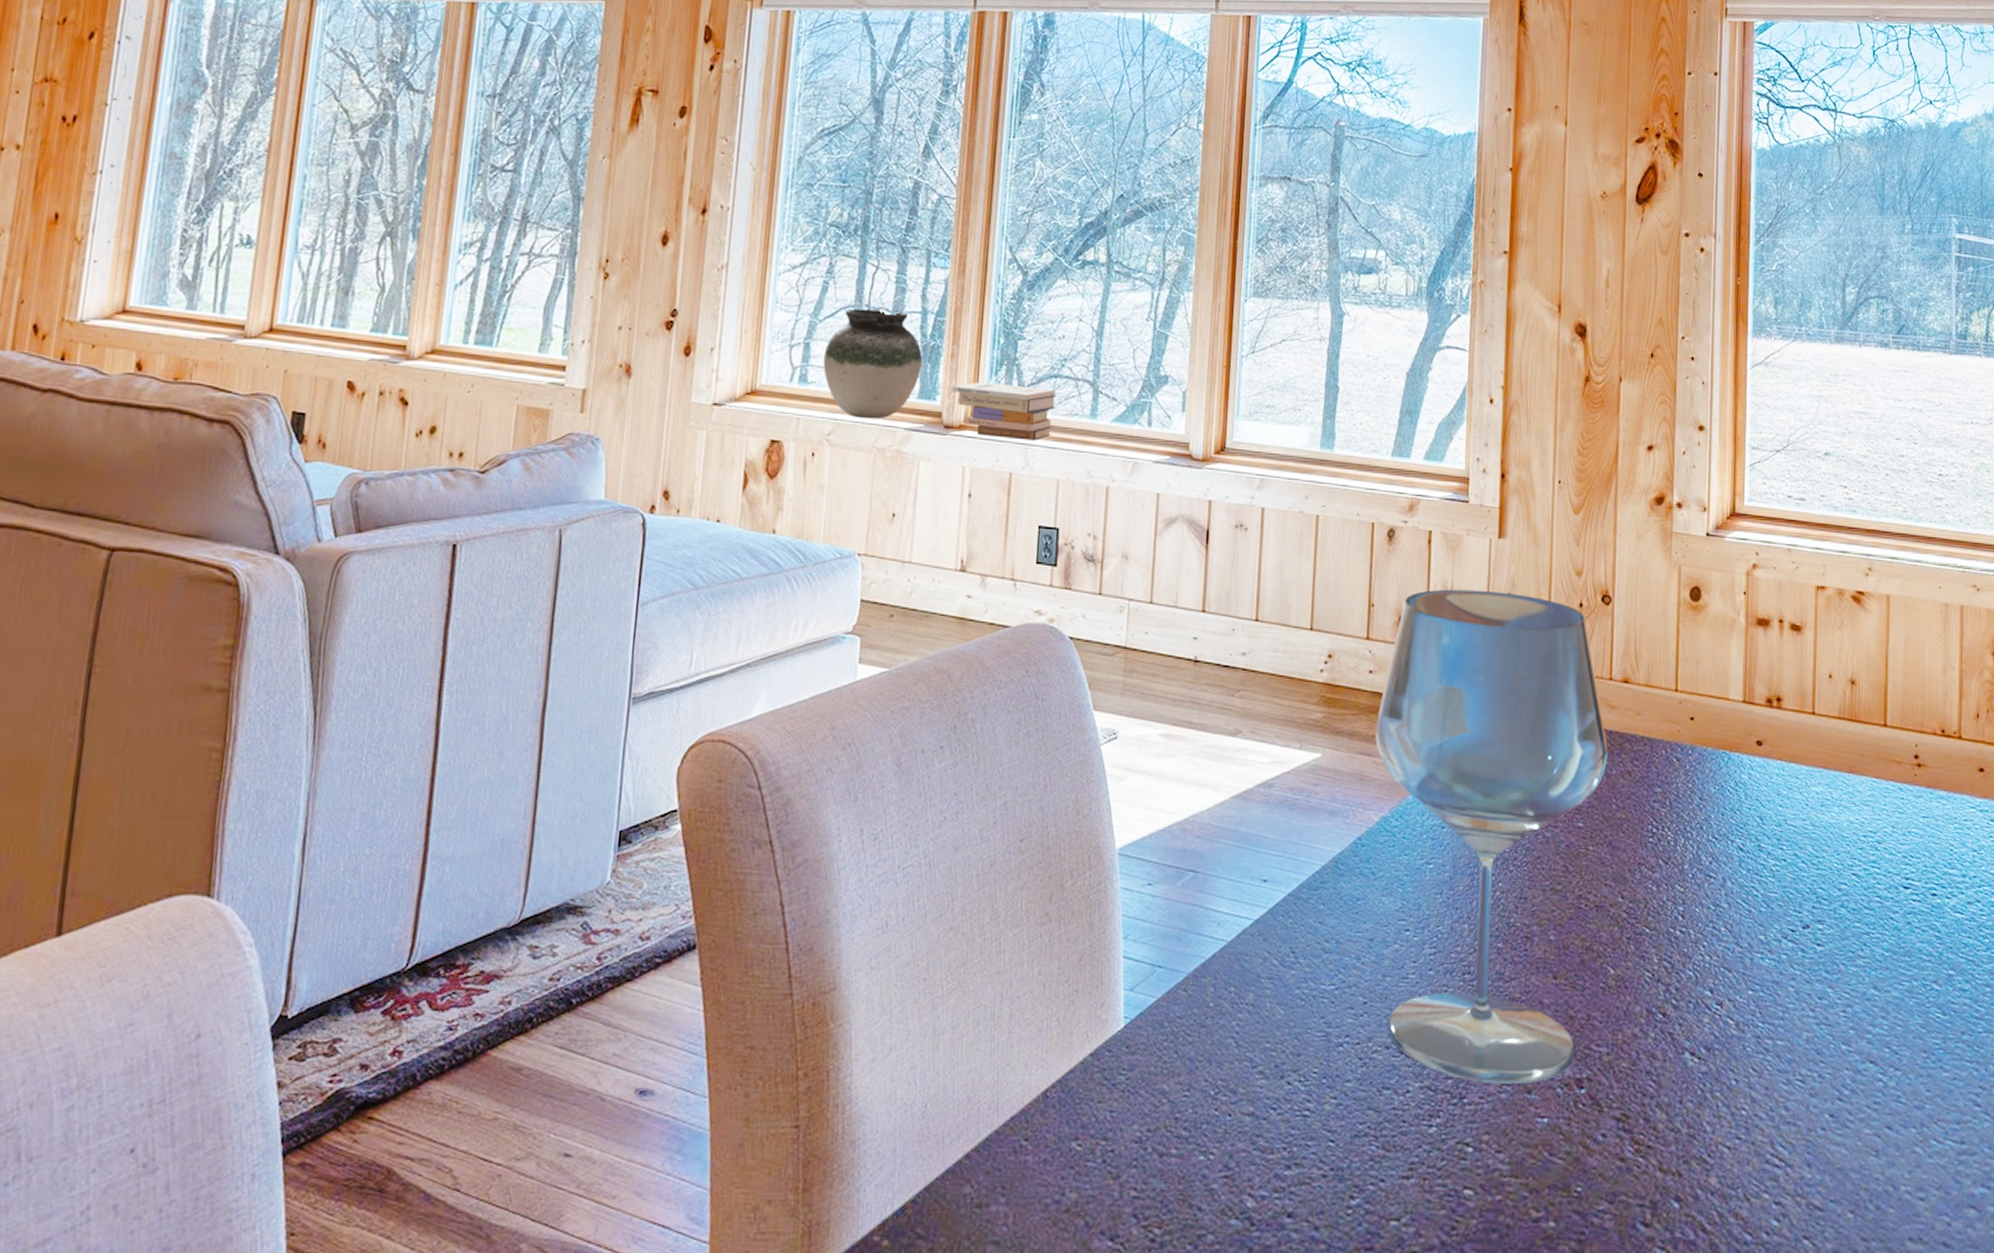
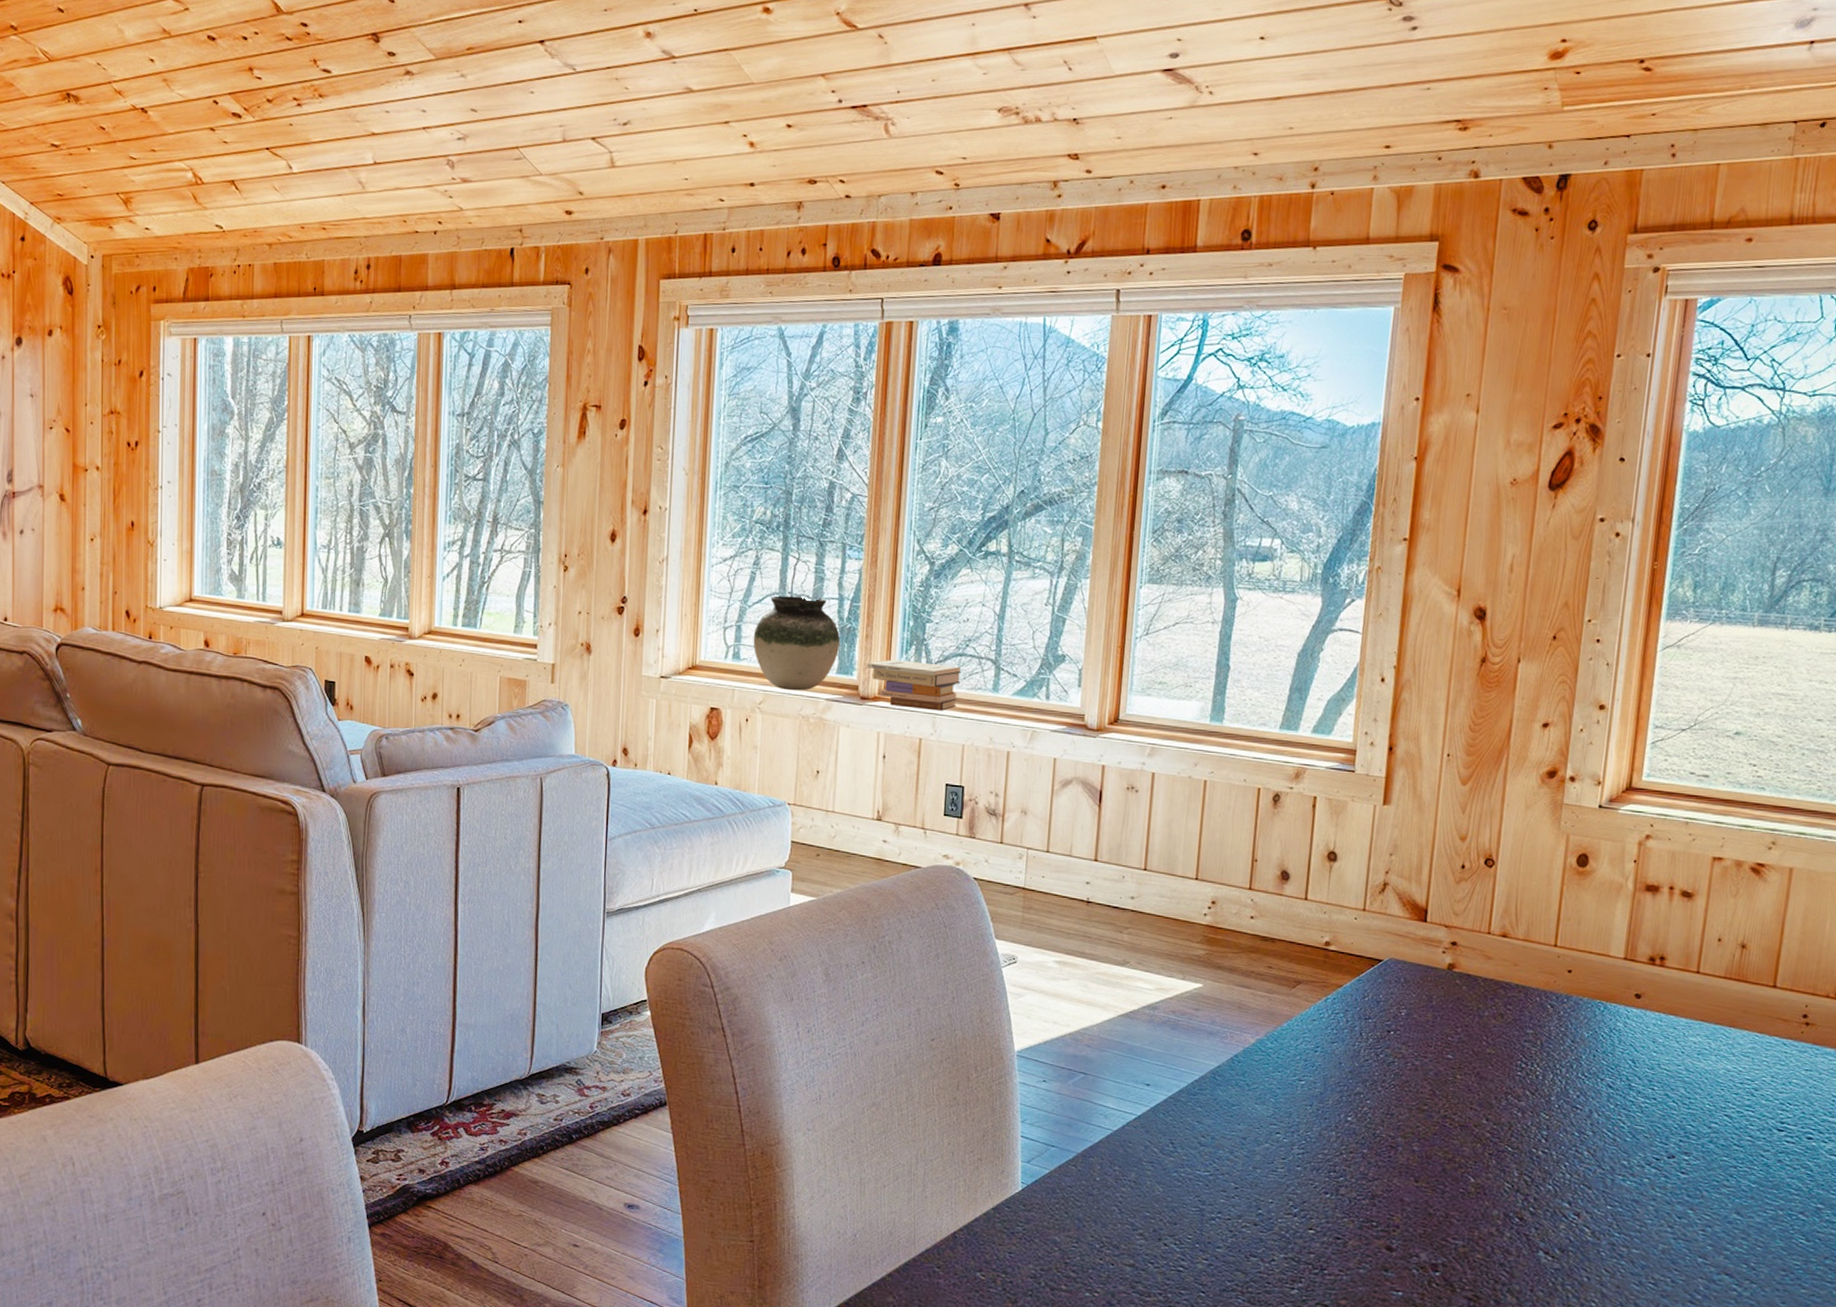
wine glass: present [1375,589,1608,1084] -> none [1254,848,1482,1264]

